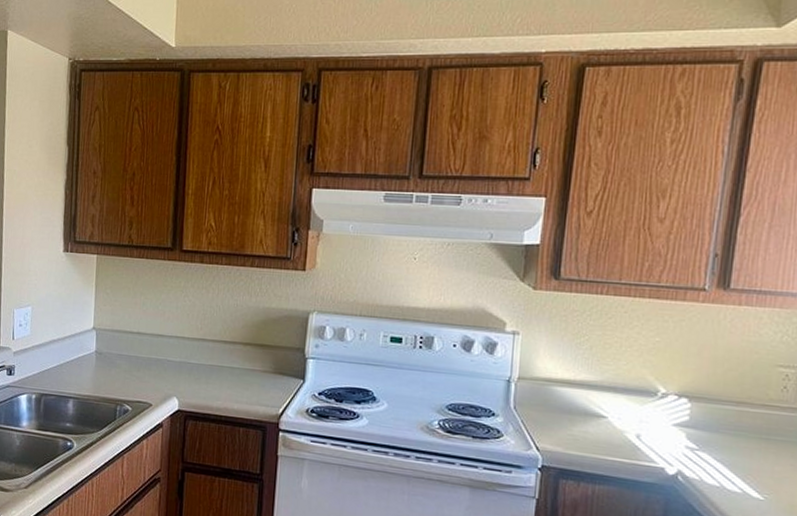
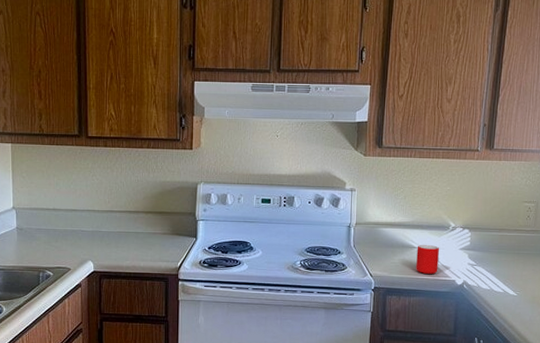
mug: none [604,413,641,456] -> present [416,244,439,274]

